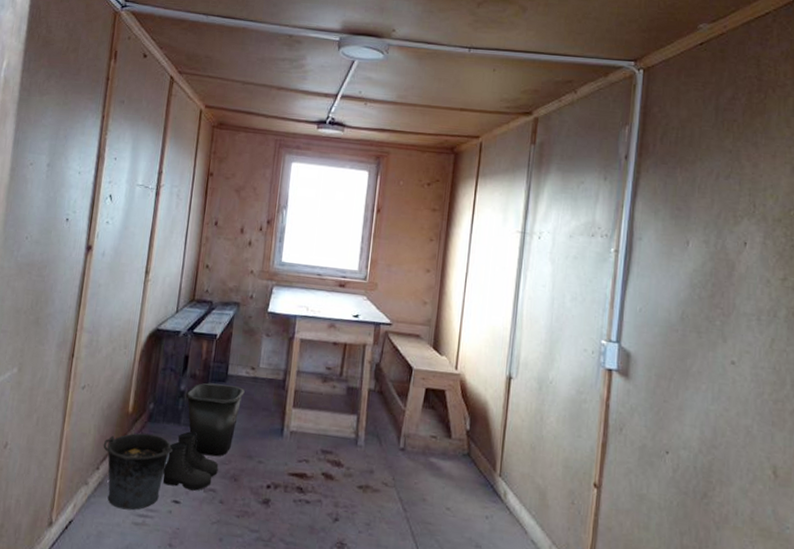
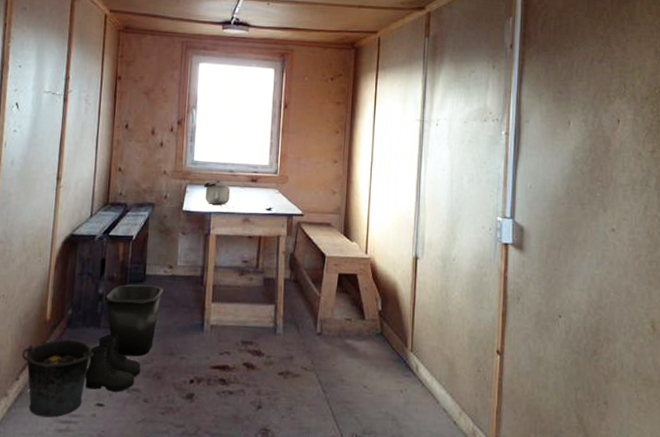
kettle: none [291,282,317,309] -> present [204,180,230,205]

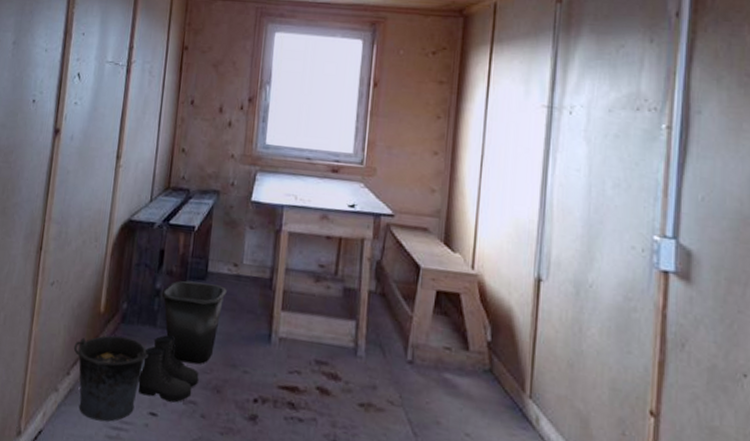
kettle: present [204,180,230,205] -> none [276,168,306,198]

